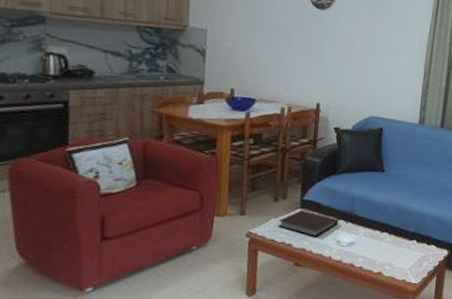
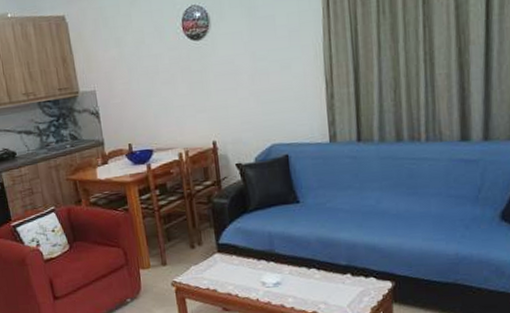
notebook: present [279,210,338,236] -> none [199,254,259,280]

